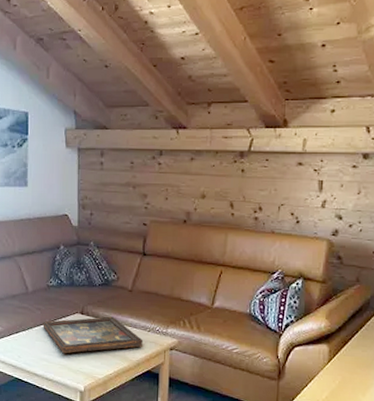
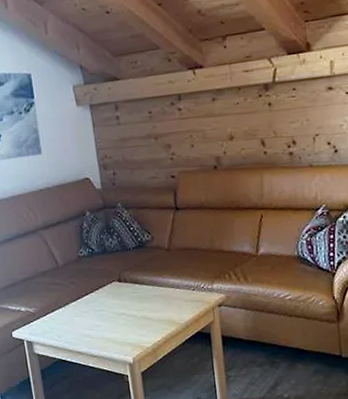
decorative tray: present [43,316,142,354] -> none [79,279,189,327]

